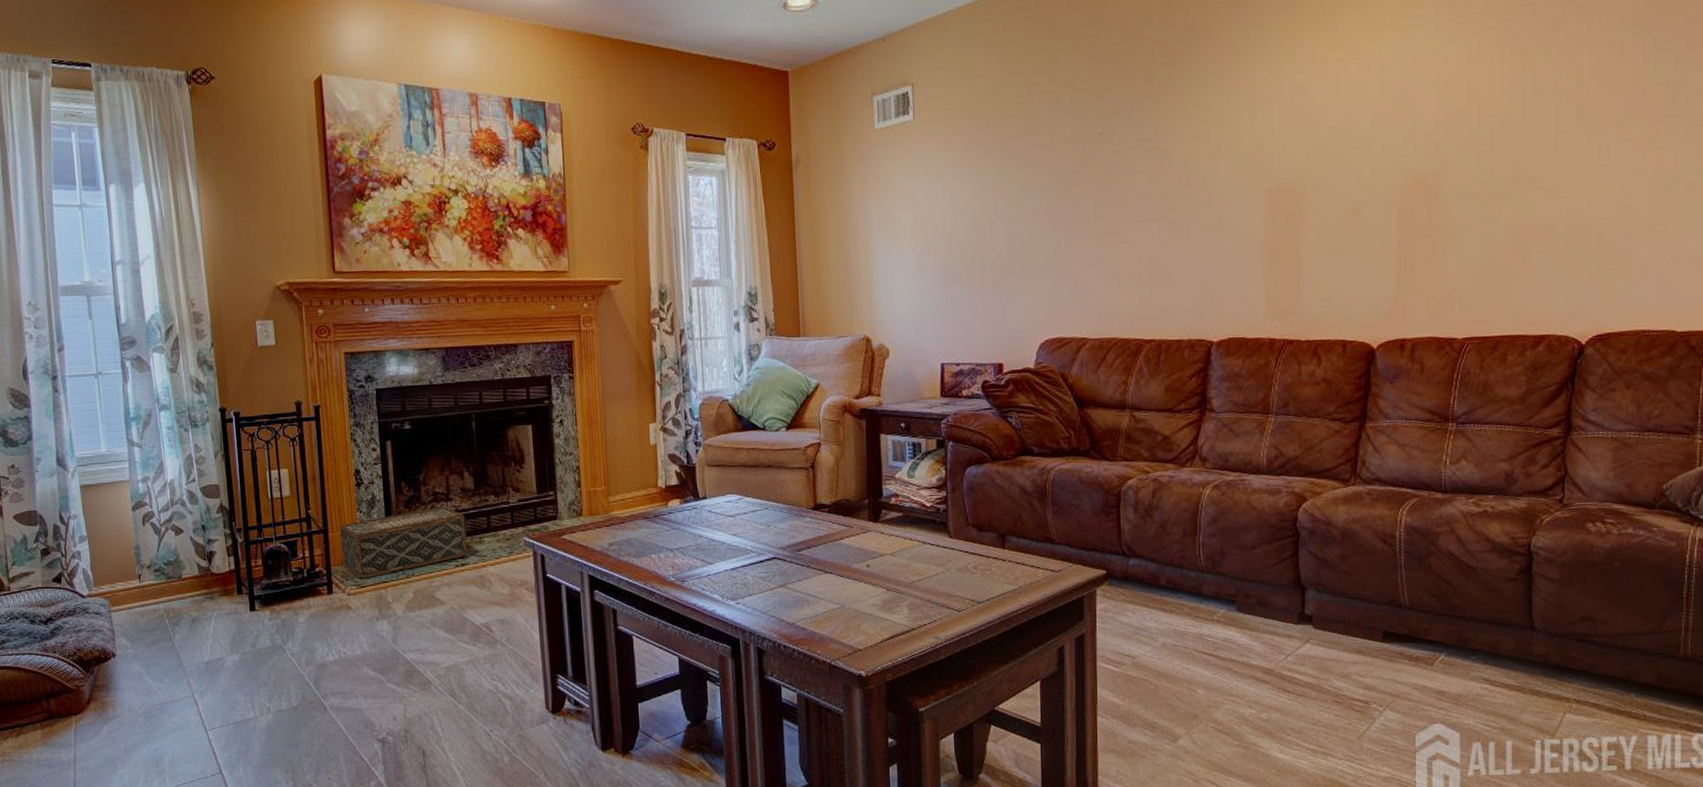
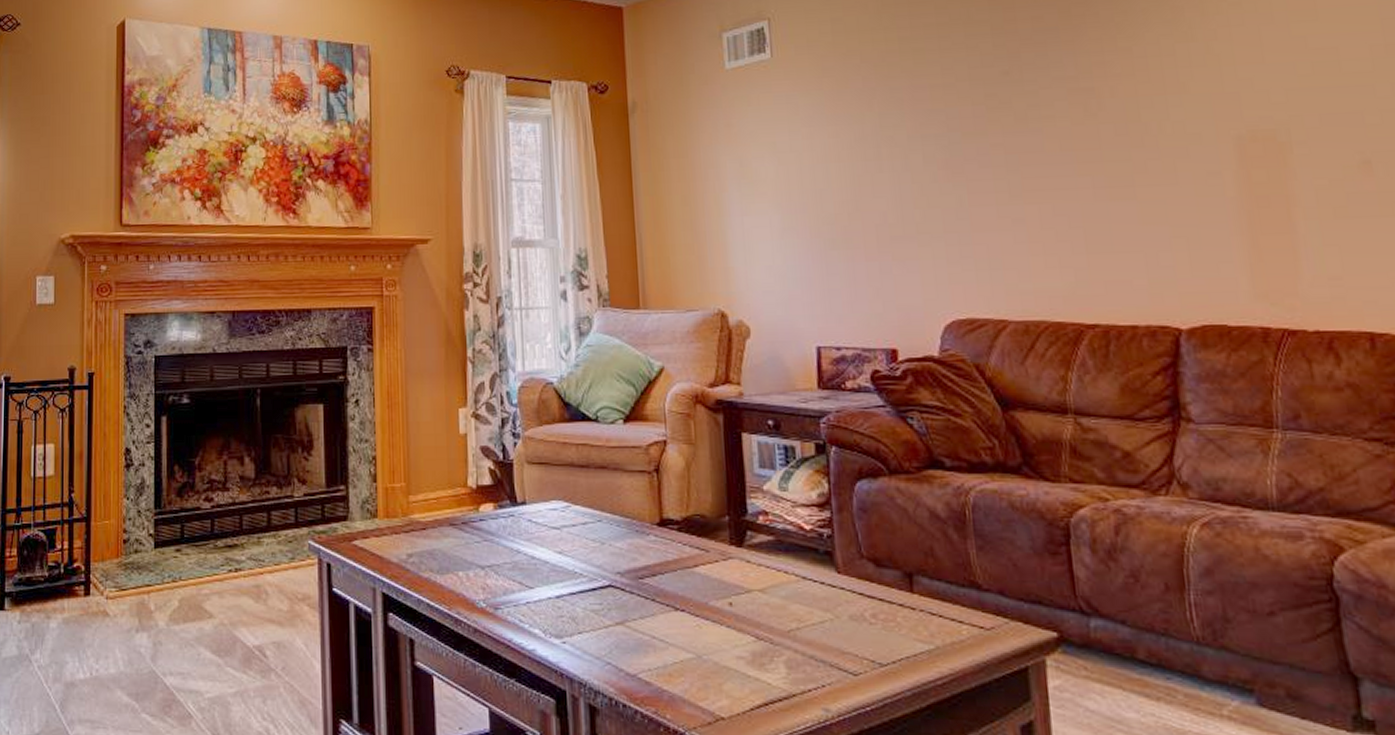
woven basket: present [339,506,468,579] -> none [103,496,243,580]

